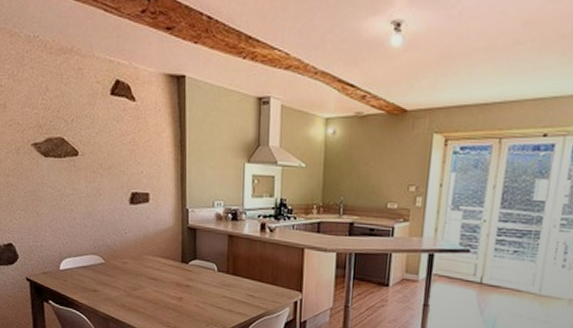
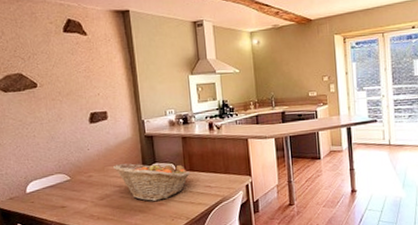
fruit basket: none [150,254,233,302] -> present [113,161,190,201]

